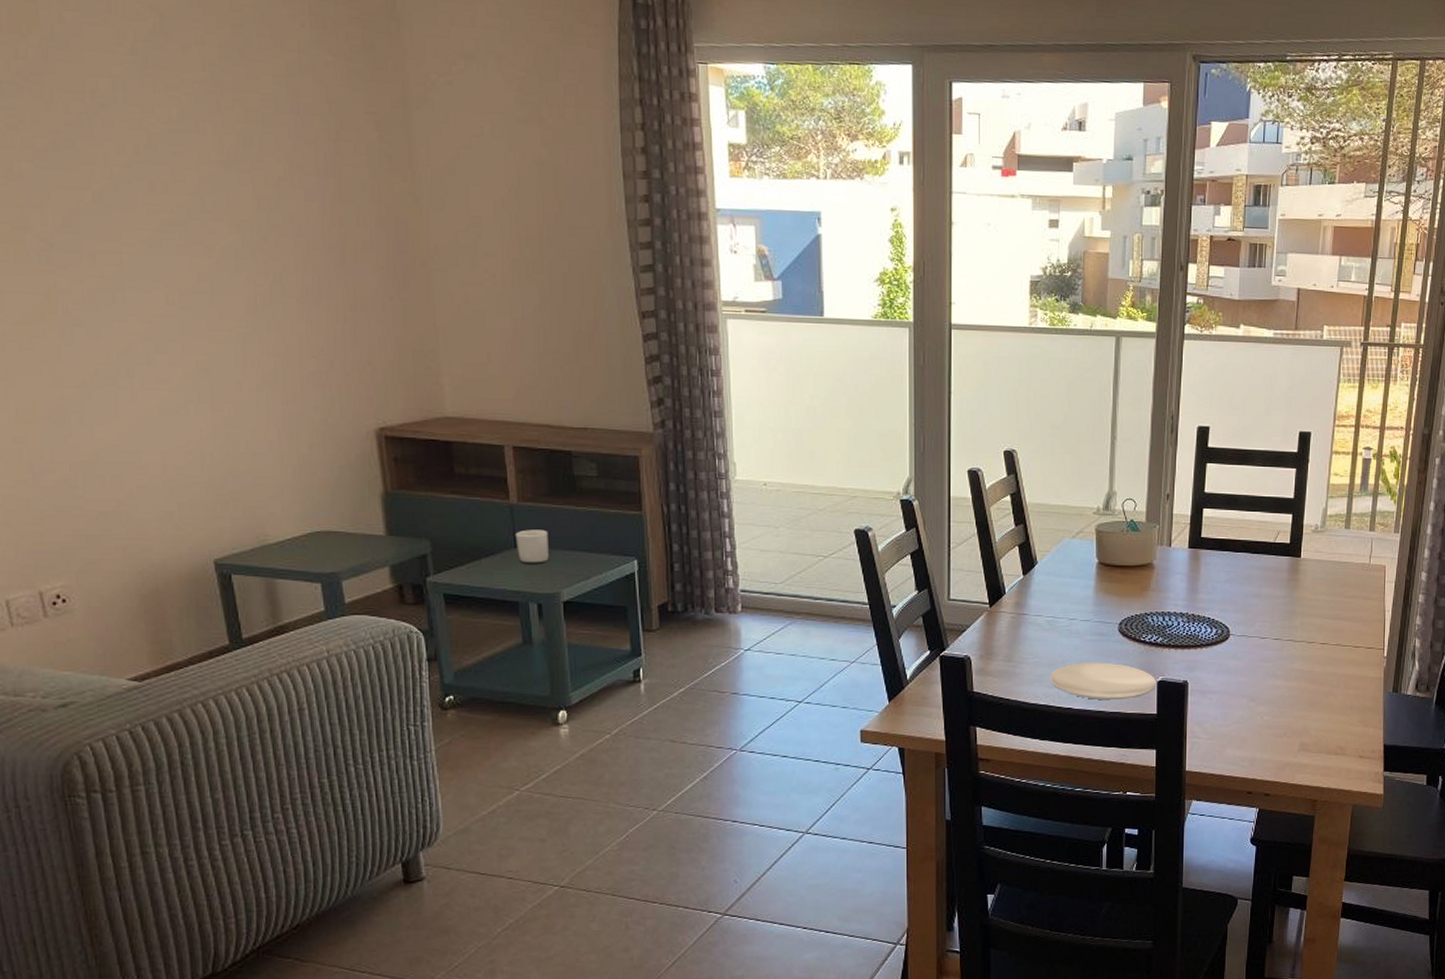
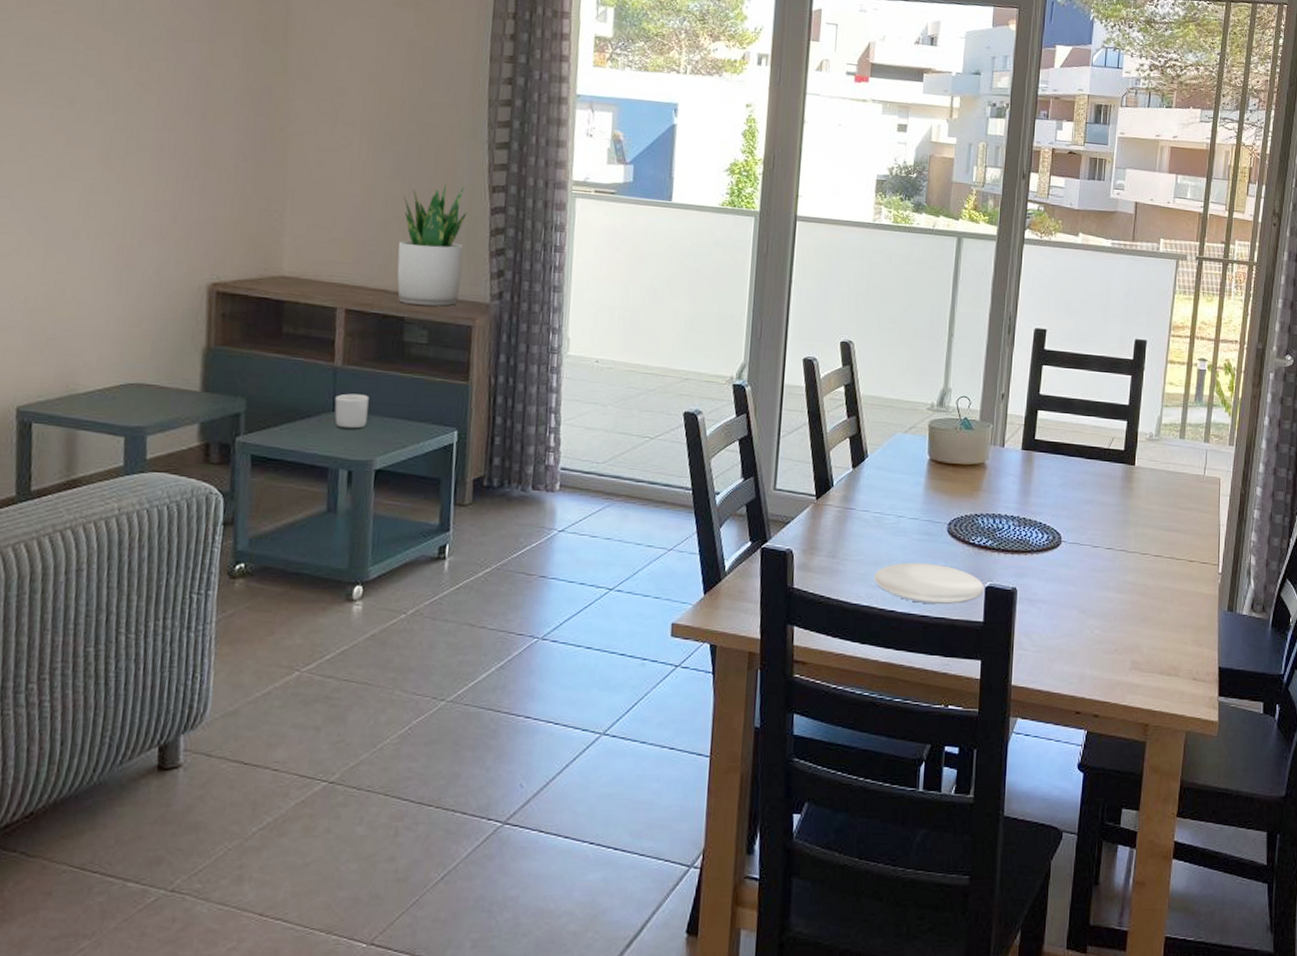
planter: none [554,313,623,438] -> present [397,184,467,307]

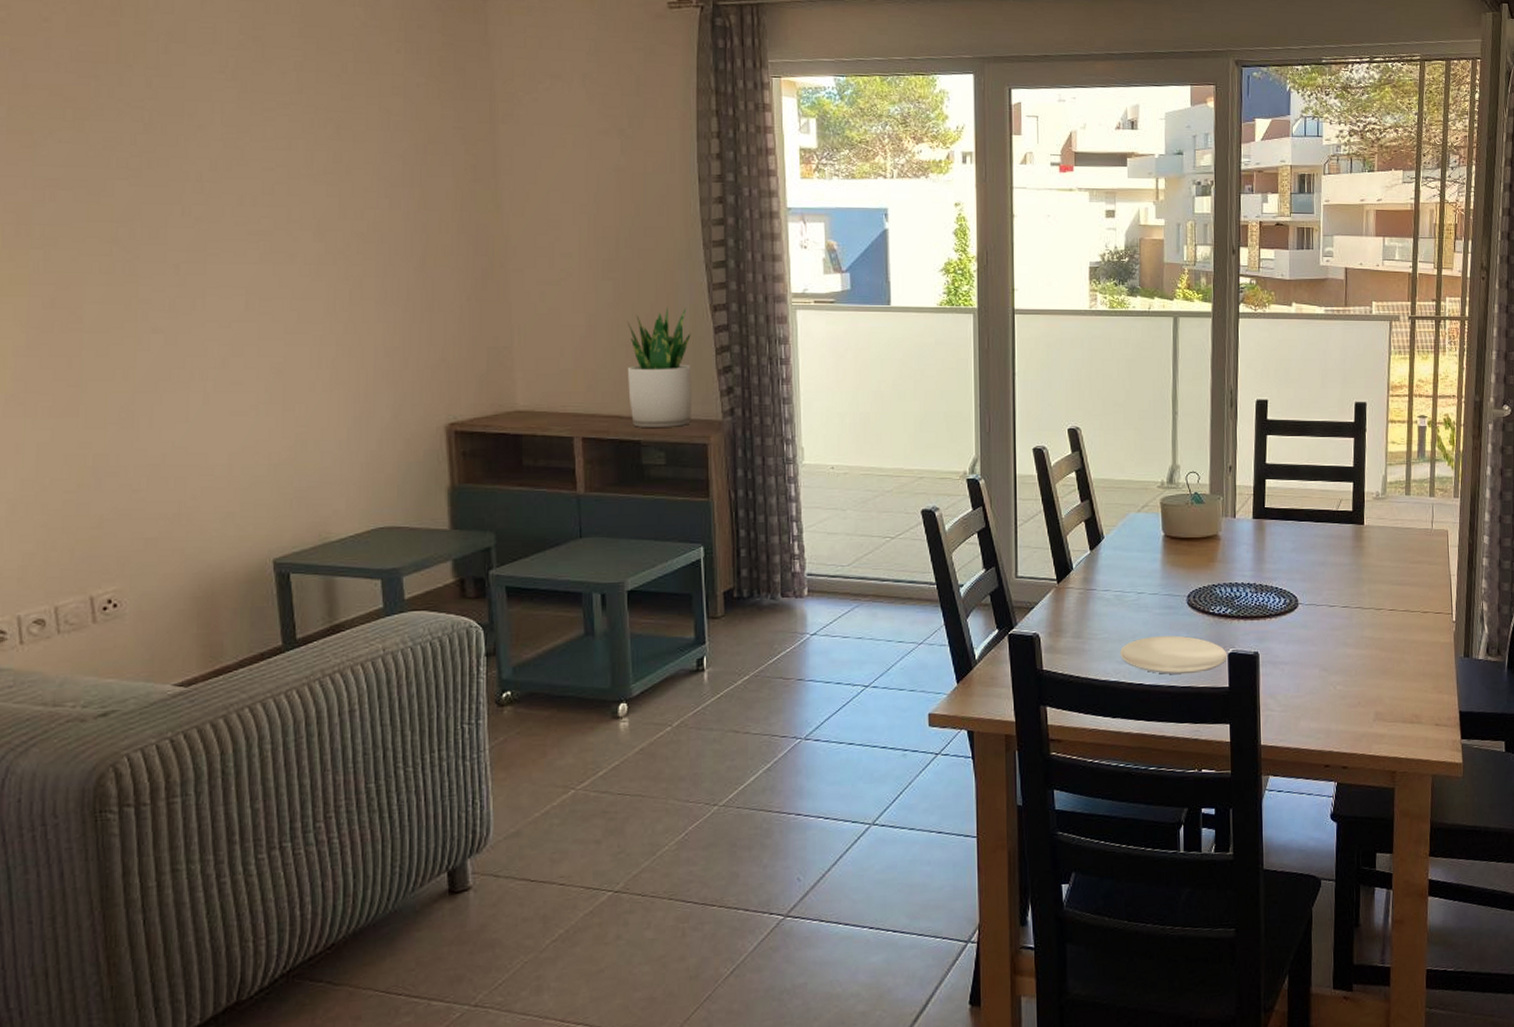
mug: present [334,393,369,431] -> none [581,519,616,555]

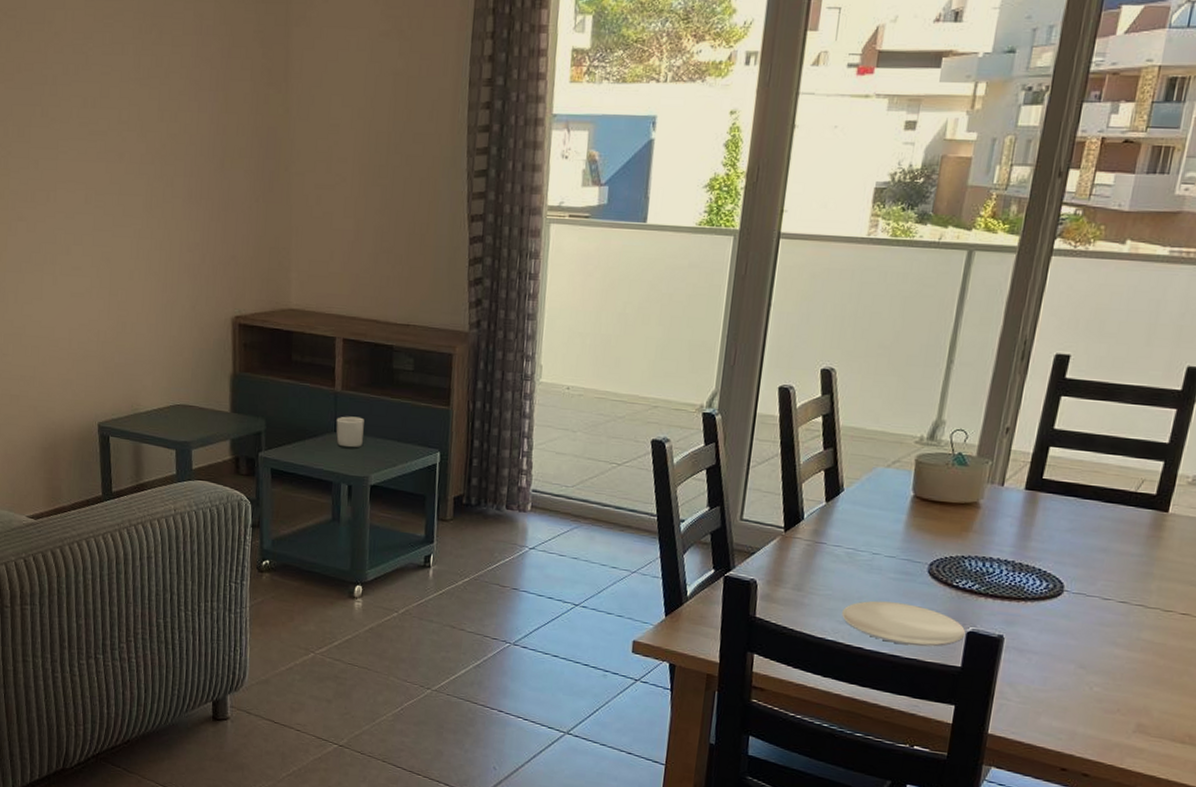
mug: none [581,519,616,555] -> present [336,416,364,450]
planter: present [627,307,693,427] -> none [386,216,448,335]

